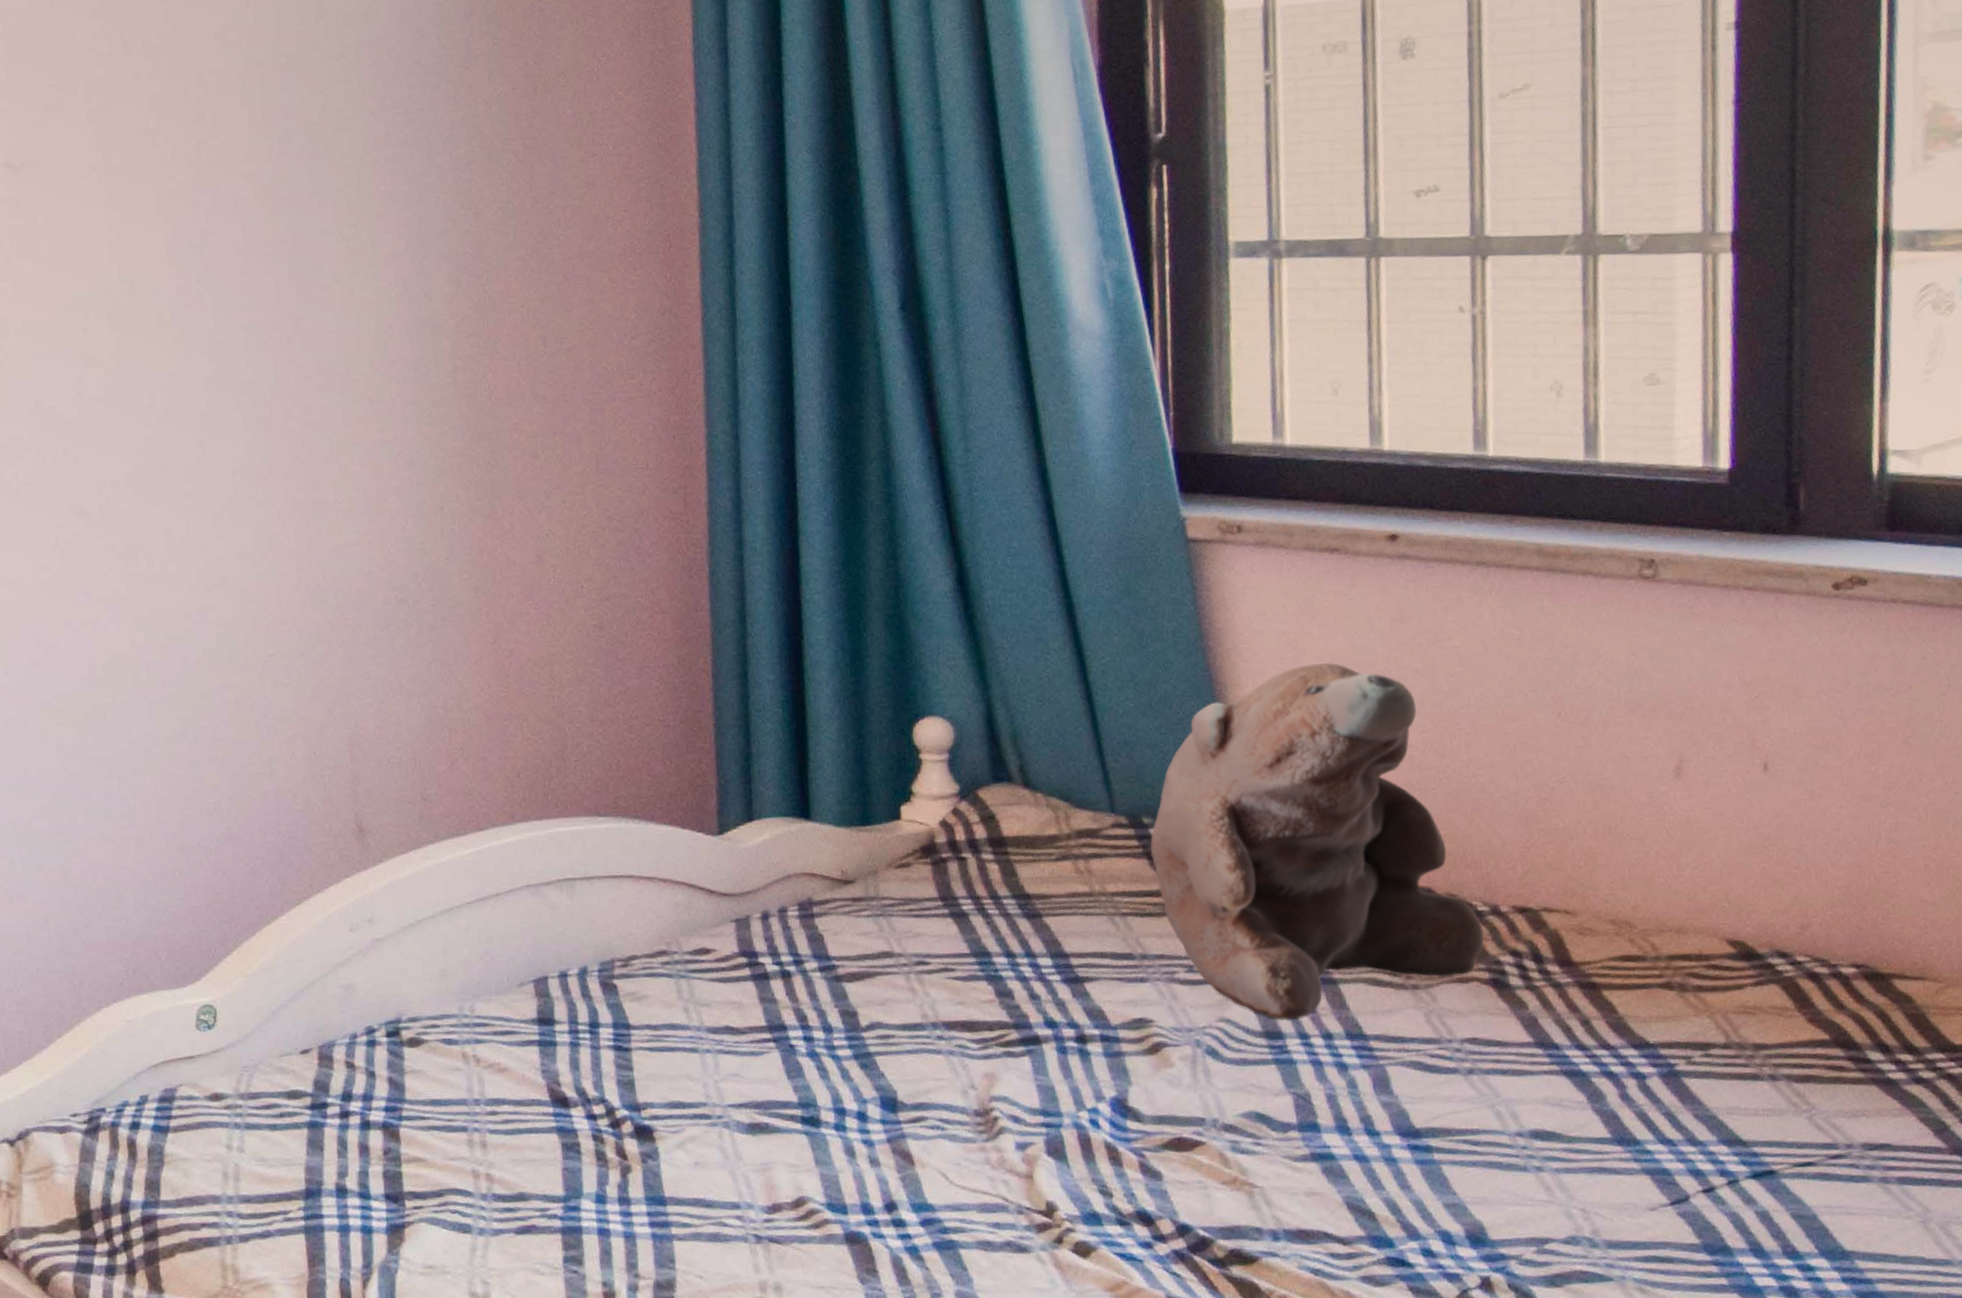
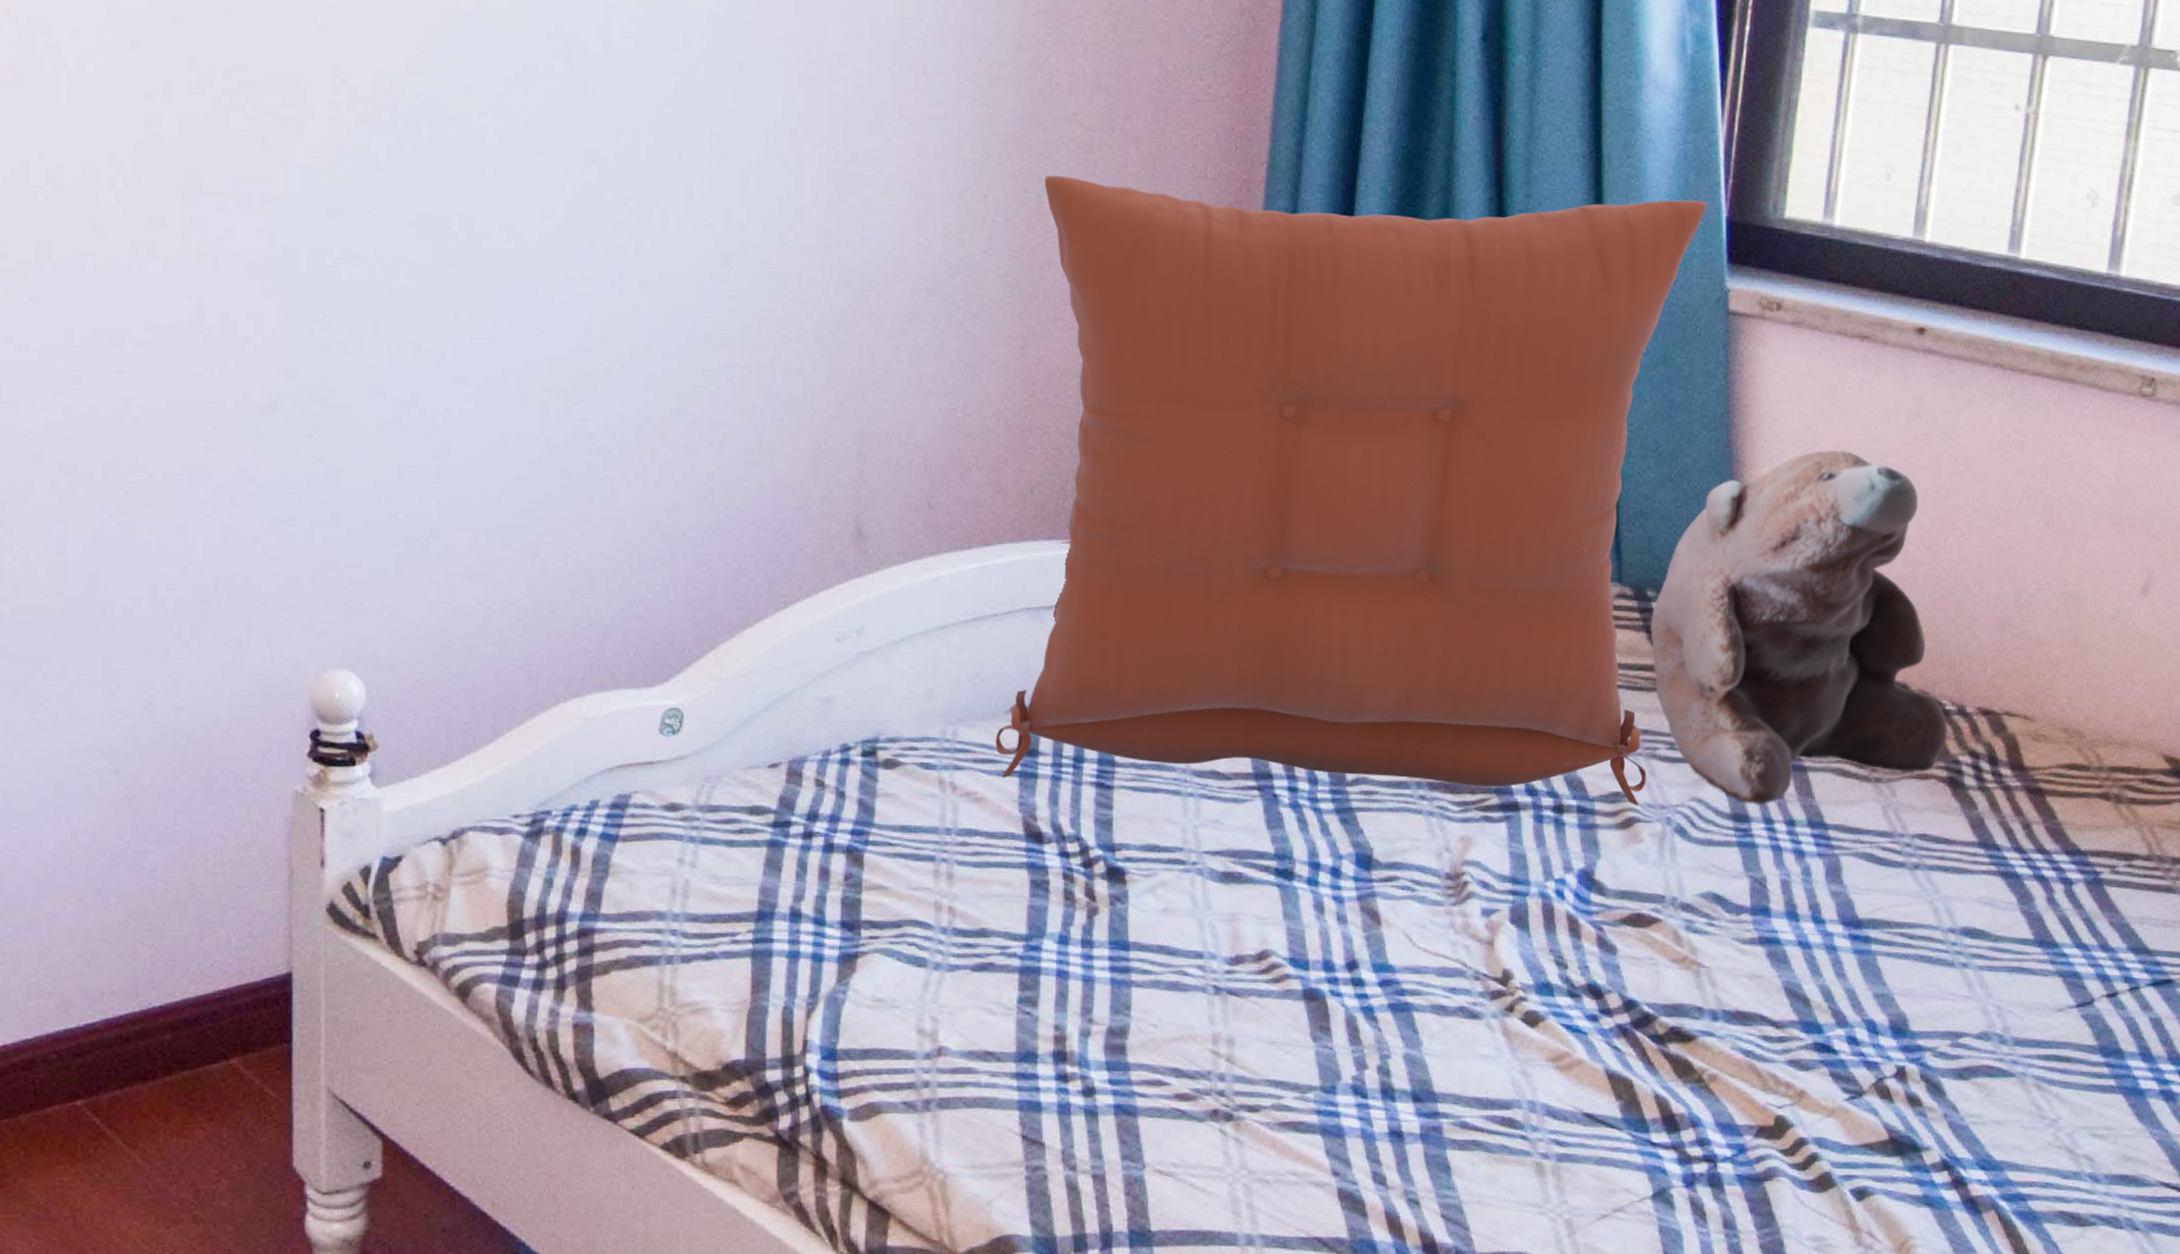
seat cushion: none [495,436,1169,1048] -> present [995,175,1707,806]

